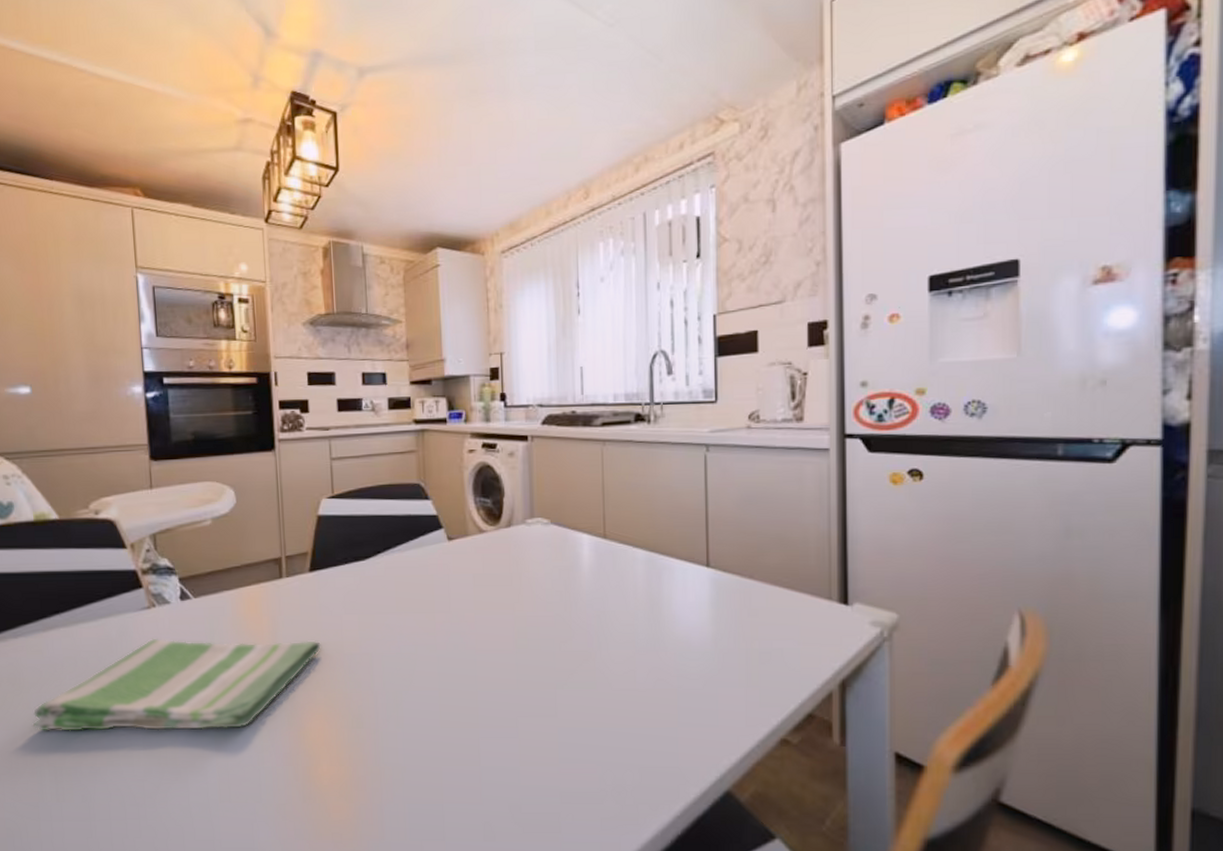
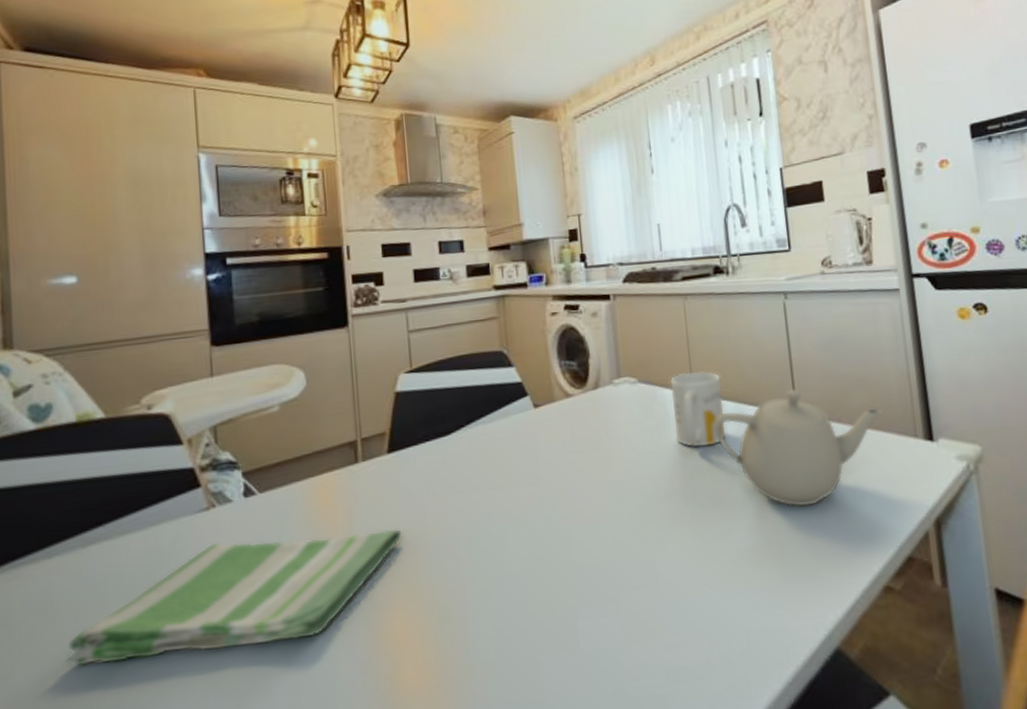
mug: none [582,517,636,591] -> present [670,371,727,448]
teapot: none [623,541,797,656] -> present [714,388,882,507]

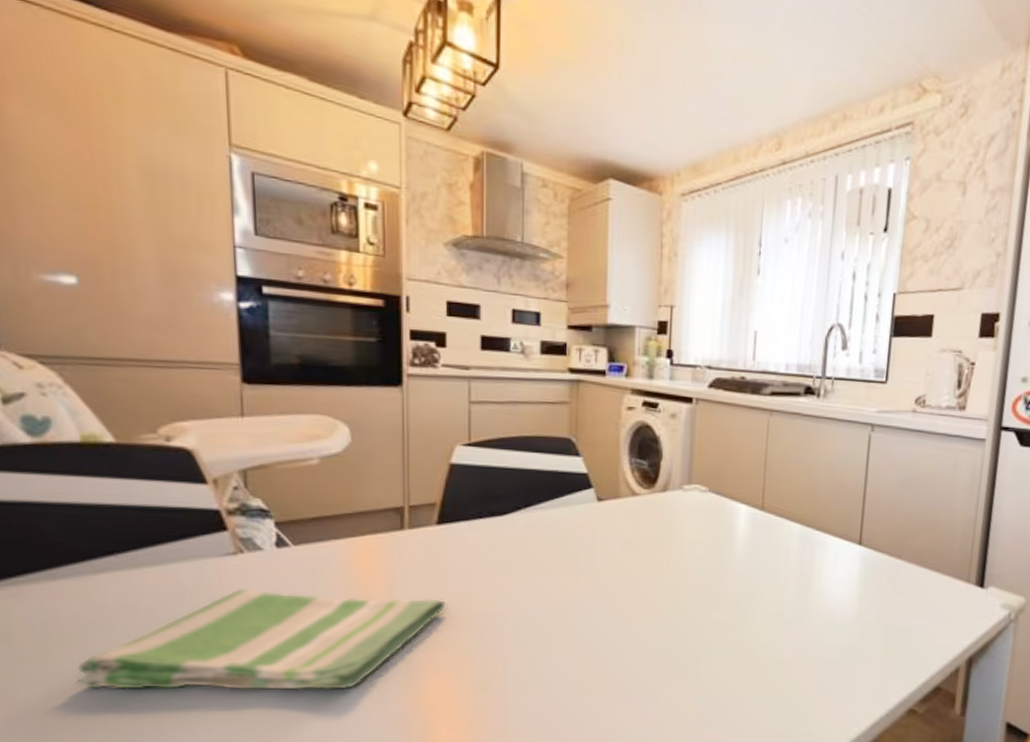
mug: present [670,371,727,448] -> none [738,488,792,563]
teapot: present [714,388,882,507] -> none [777,520,942,631]

